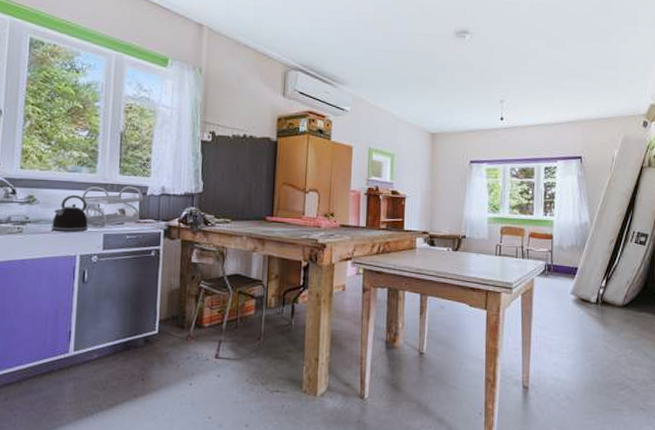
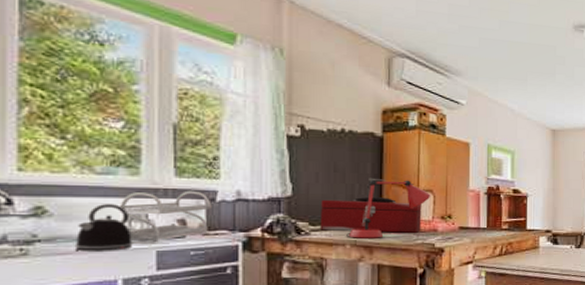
toolbox: none [223,194,308,229] -> present [319,196,422,233]
desk lamp: none [244,178,316,232] -> present [346,179,431,238]

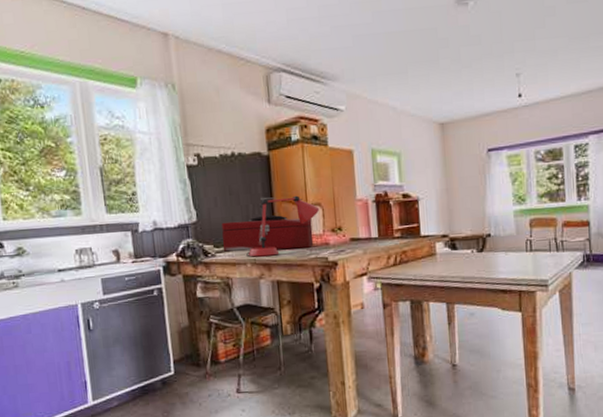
kettle: present [74,204,133,253] -> none [46,241,85,283]
dish rack: present [119,190,212,245] -> none [71,224,136,274]

